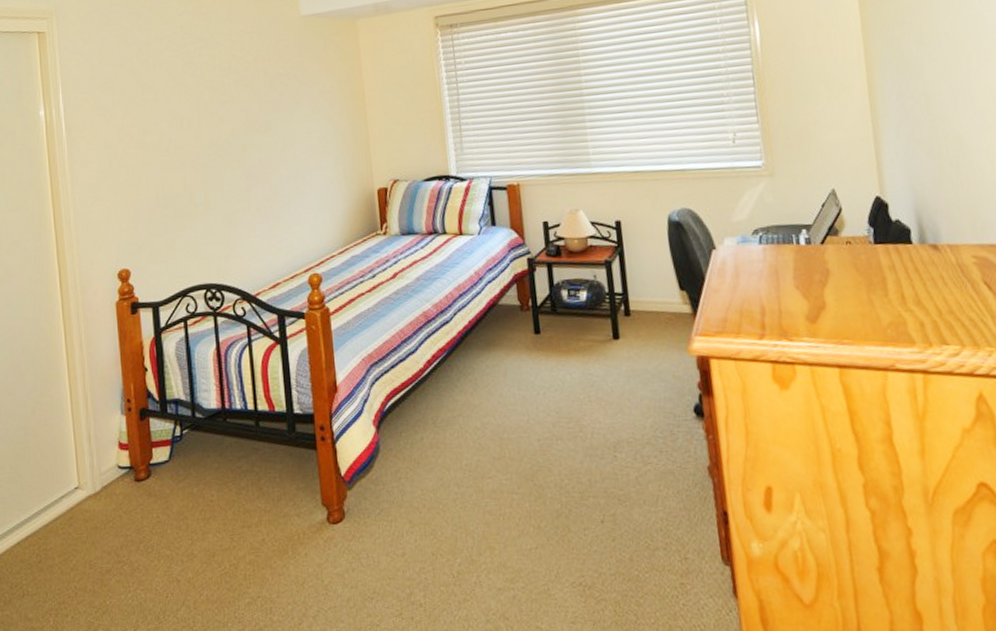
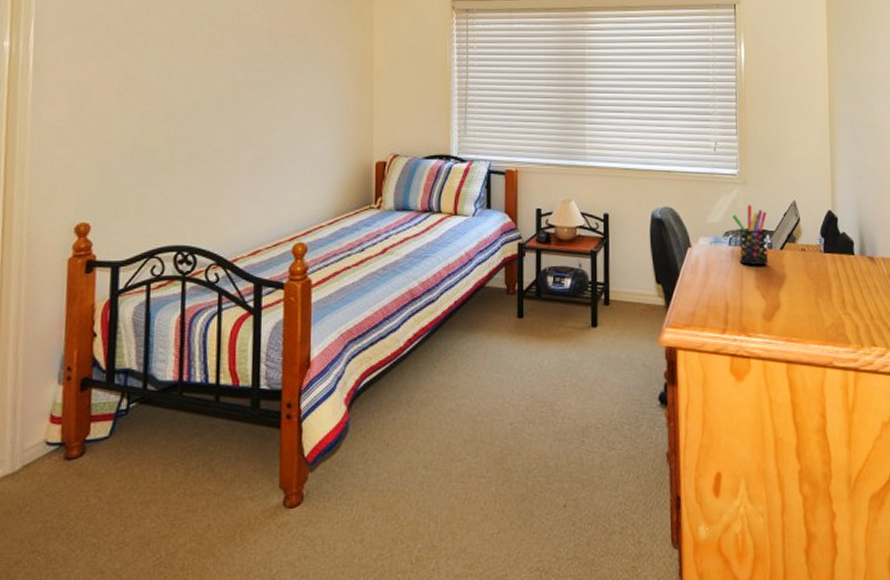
pen holder: none [760,198,808,264] -> present [732,205,769,265]

